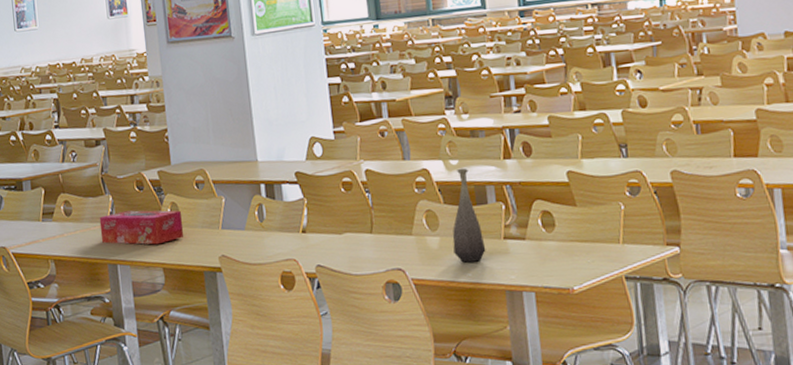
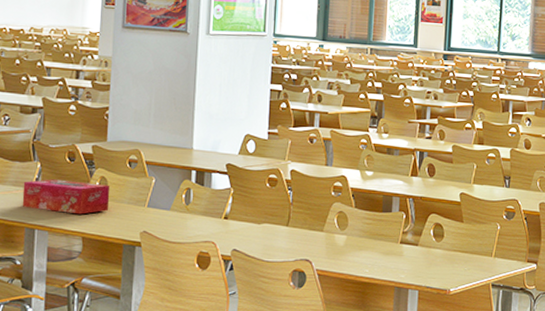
bottle: present [452,168,486,263] -> none [357,179,384,260]

